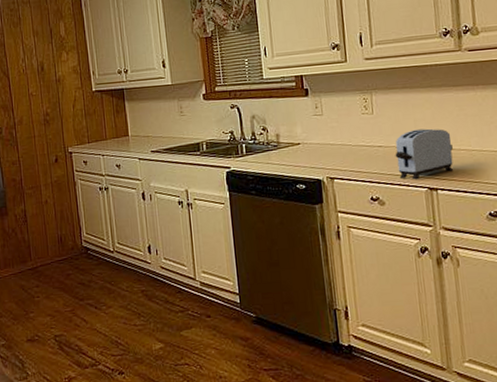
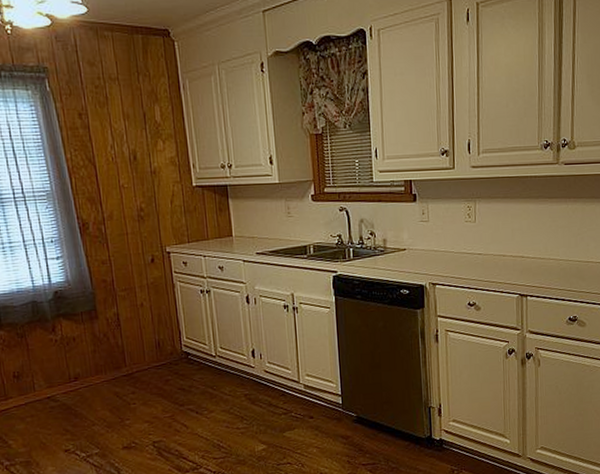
toaster: present [395,128,453,180] -> none [492,238,543,287]

